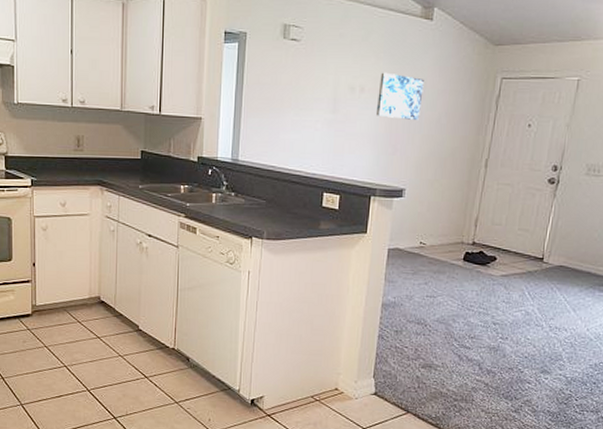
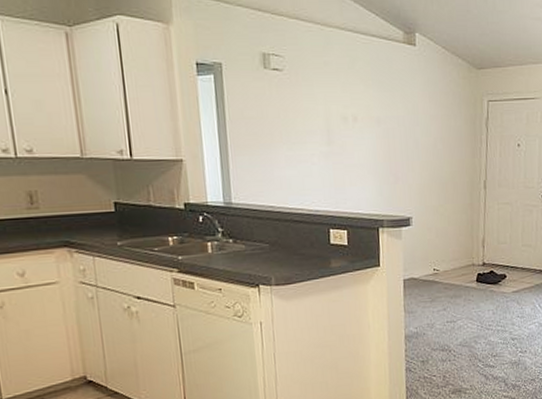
wall art: present [375,72,424,120] -> none [371,100,416,147]

